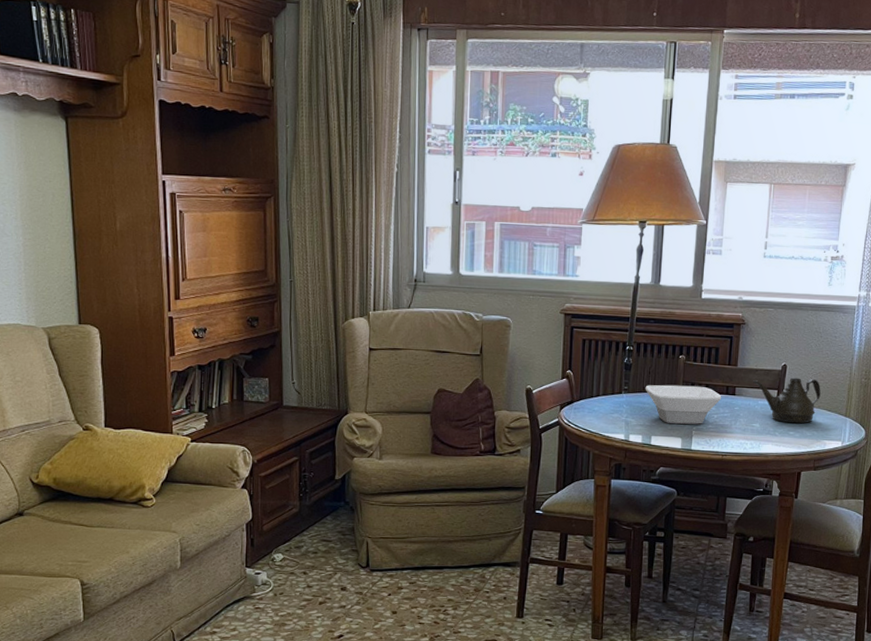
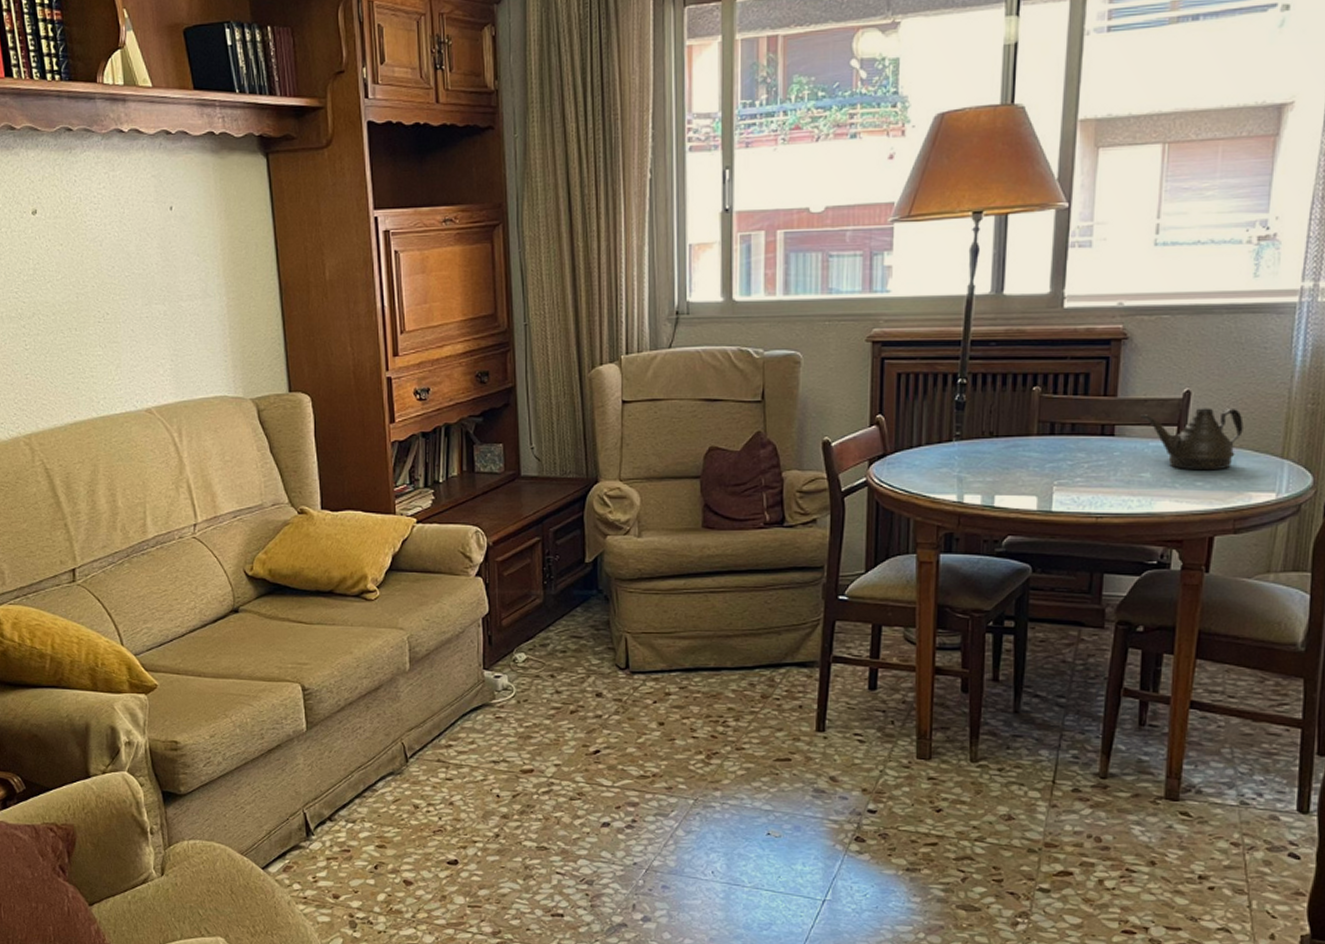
bowl: present [645,384,722,424] -> none [984,426,1095,477]

